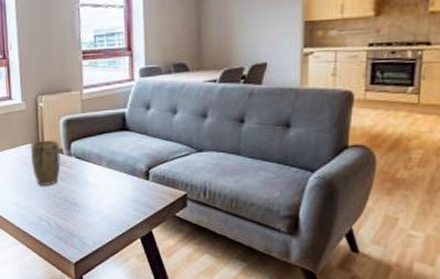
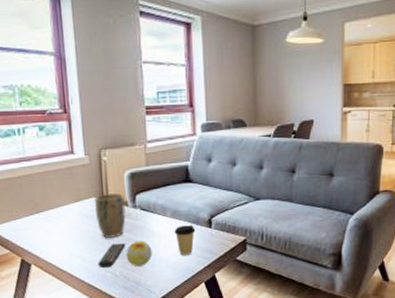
remote control: none [32,192,60,216] -> present [98,243,125,268]
decorative ball: none [60,190,87,216] -> present [126,240,153,266]
coffee cup: none [109,176,132,209] -> present [174,225,196,256]

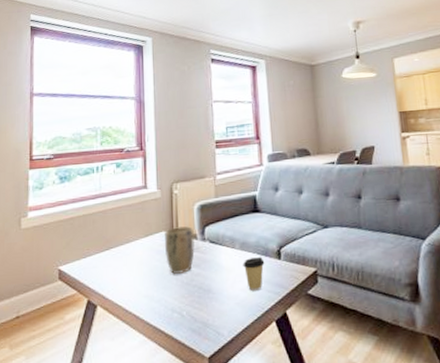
remote control: present [98,243,125,268] -> none [165,279,193,308]
decorative ball: present [126,240,153,266] -> none [194,275,221,305]

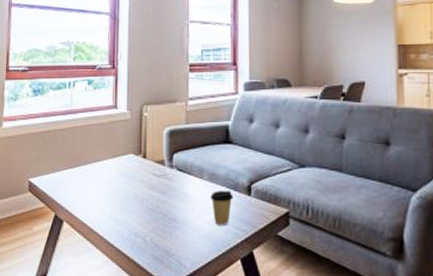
plant pot: present [163,226,195,275] -> none [131,151,162,200]

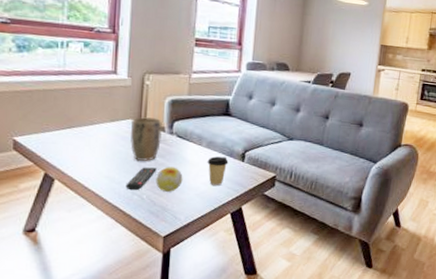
remote control: none [129,205,158,233] -> present [125,167,157,191]
plant pot: none [131,151,162,200] -> present [130,117,162,162]
decorative ball: none [158,204,186,234] -> present [156,166,183,192]

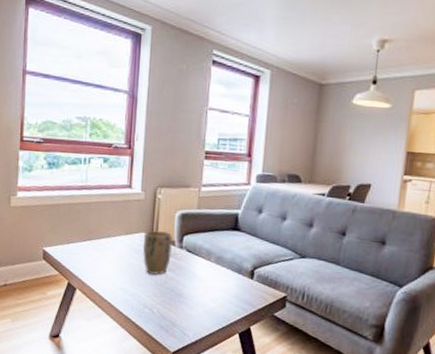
remote control: present [125,167,157,191] -> none [138,280,167,304]
decorative ball: present [156,166,183,192] -> none [166,281,192,307]
coffee cup: present [207,156,229,187] -> none [215,272,237,304]

